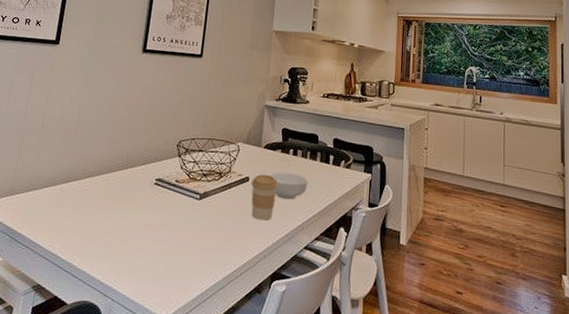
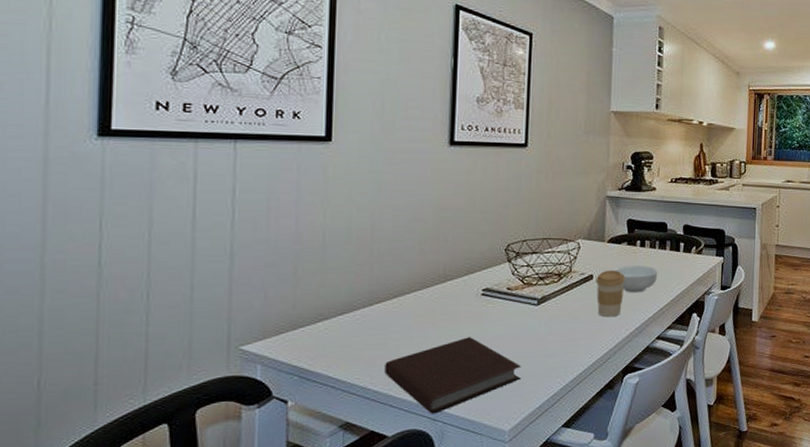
notebook: none [72,221,181,290] -> present [384,337,521,414]

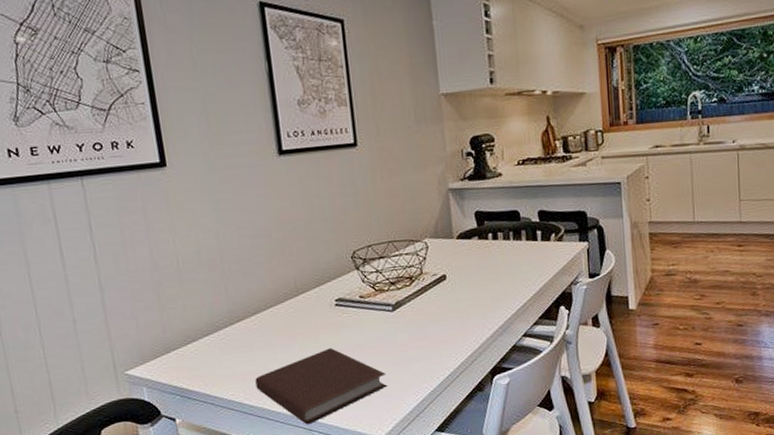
coffee cup: present [596,270,626,317] -> none [449,267,482,318]
cereal bowl: present [613,266,658,293] -> none [467,259,516,290]

